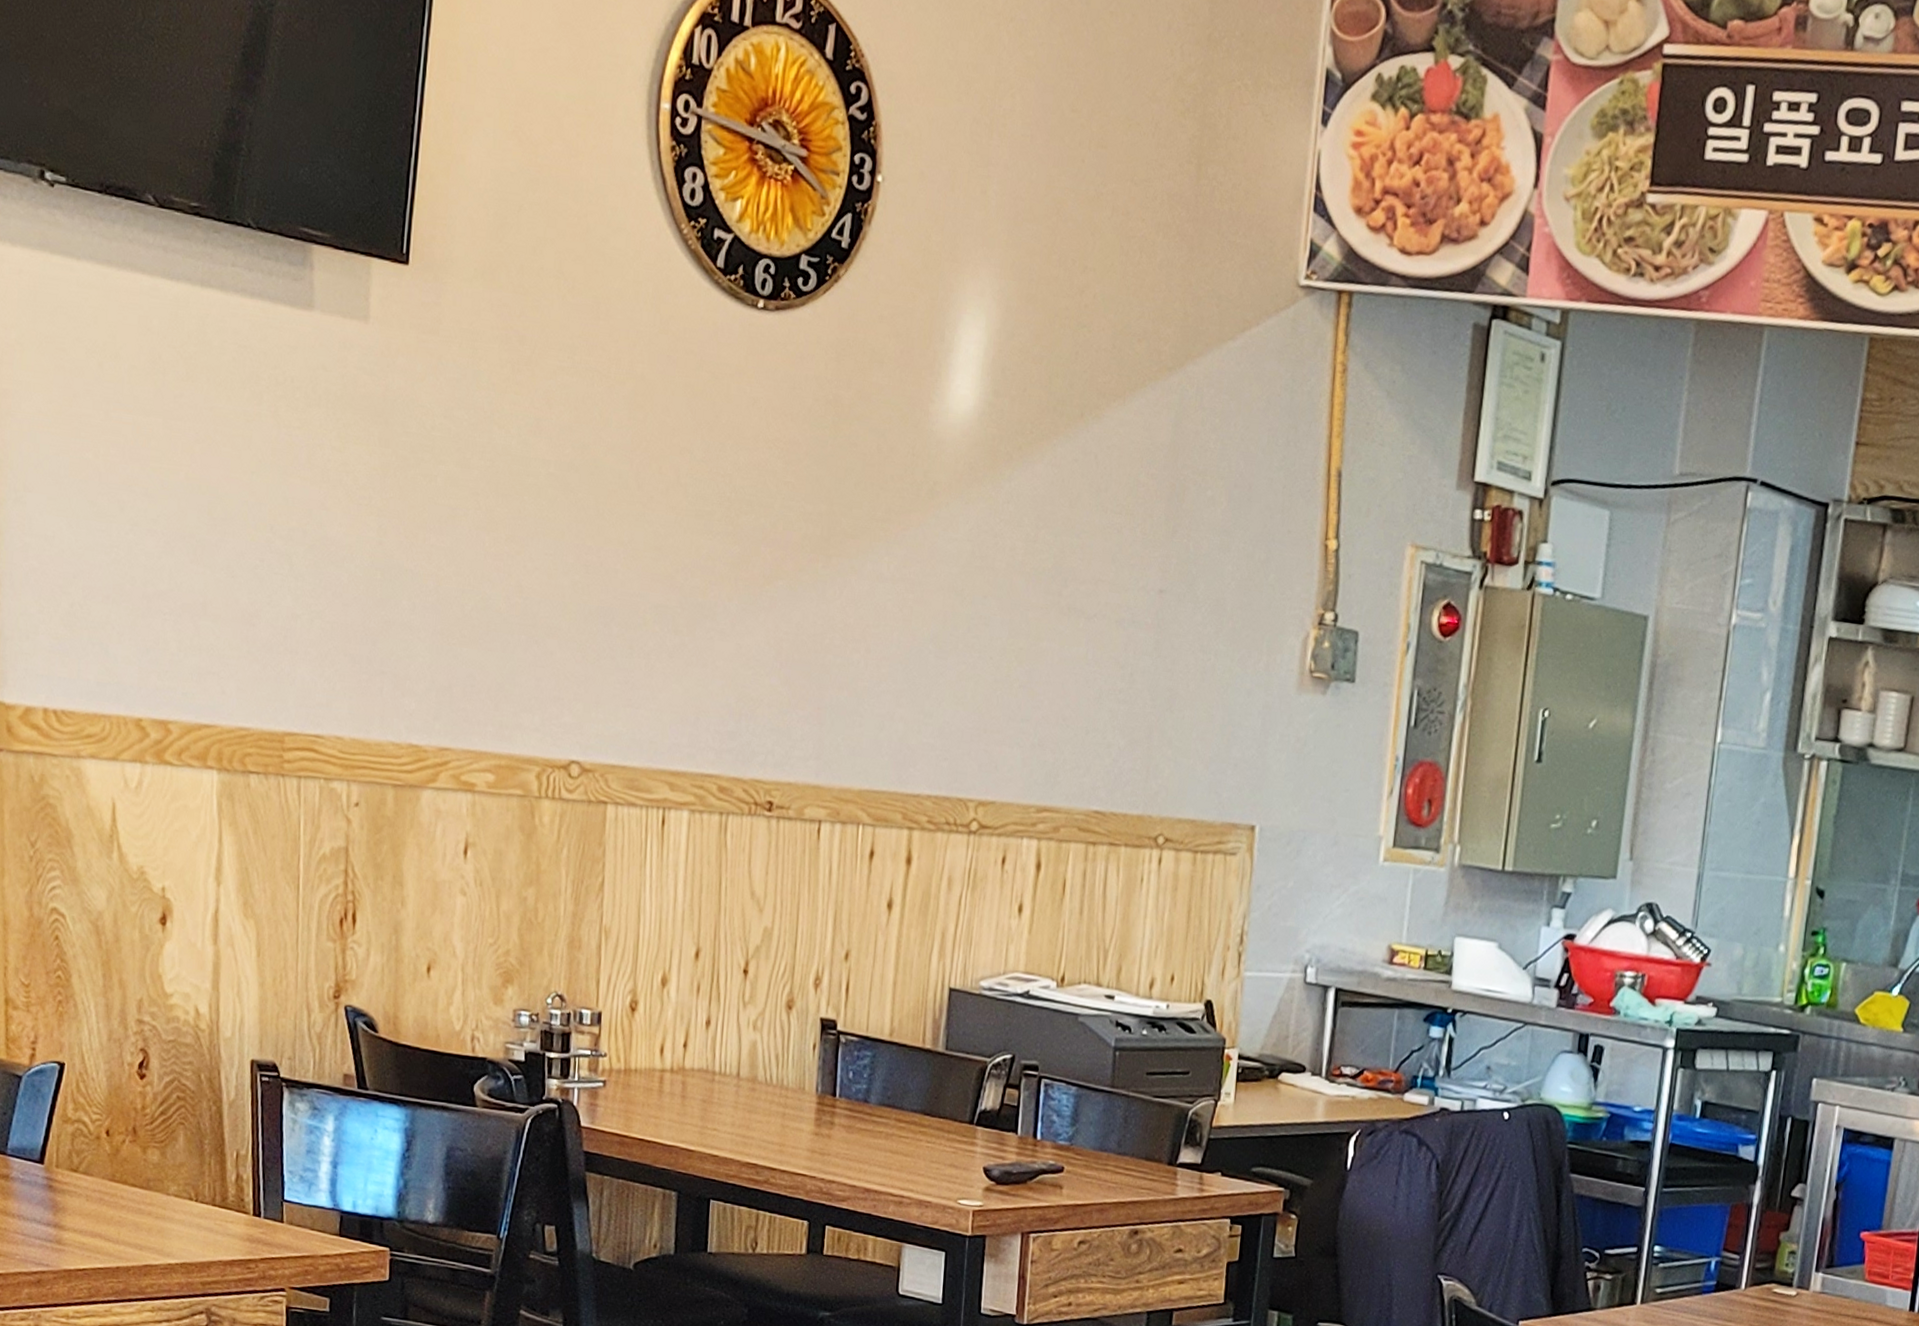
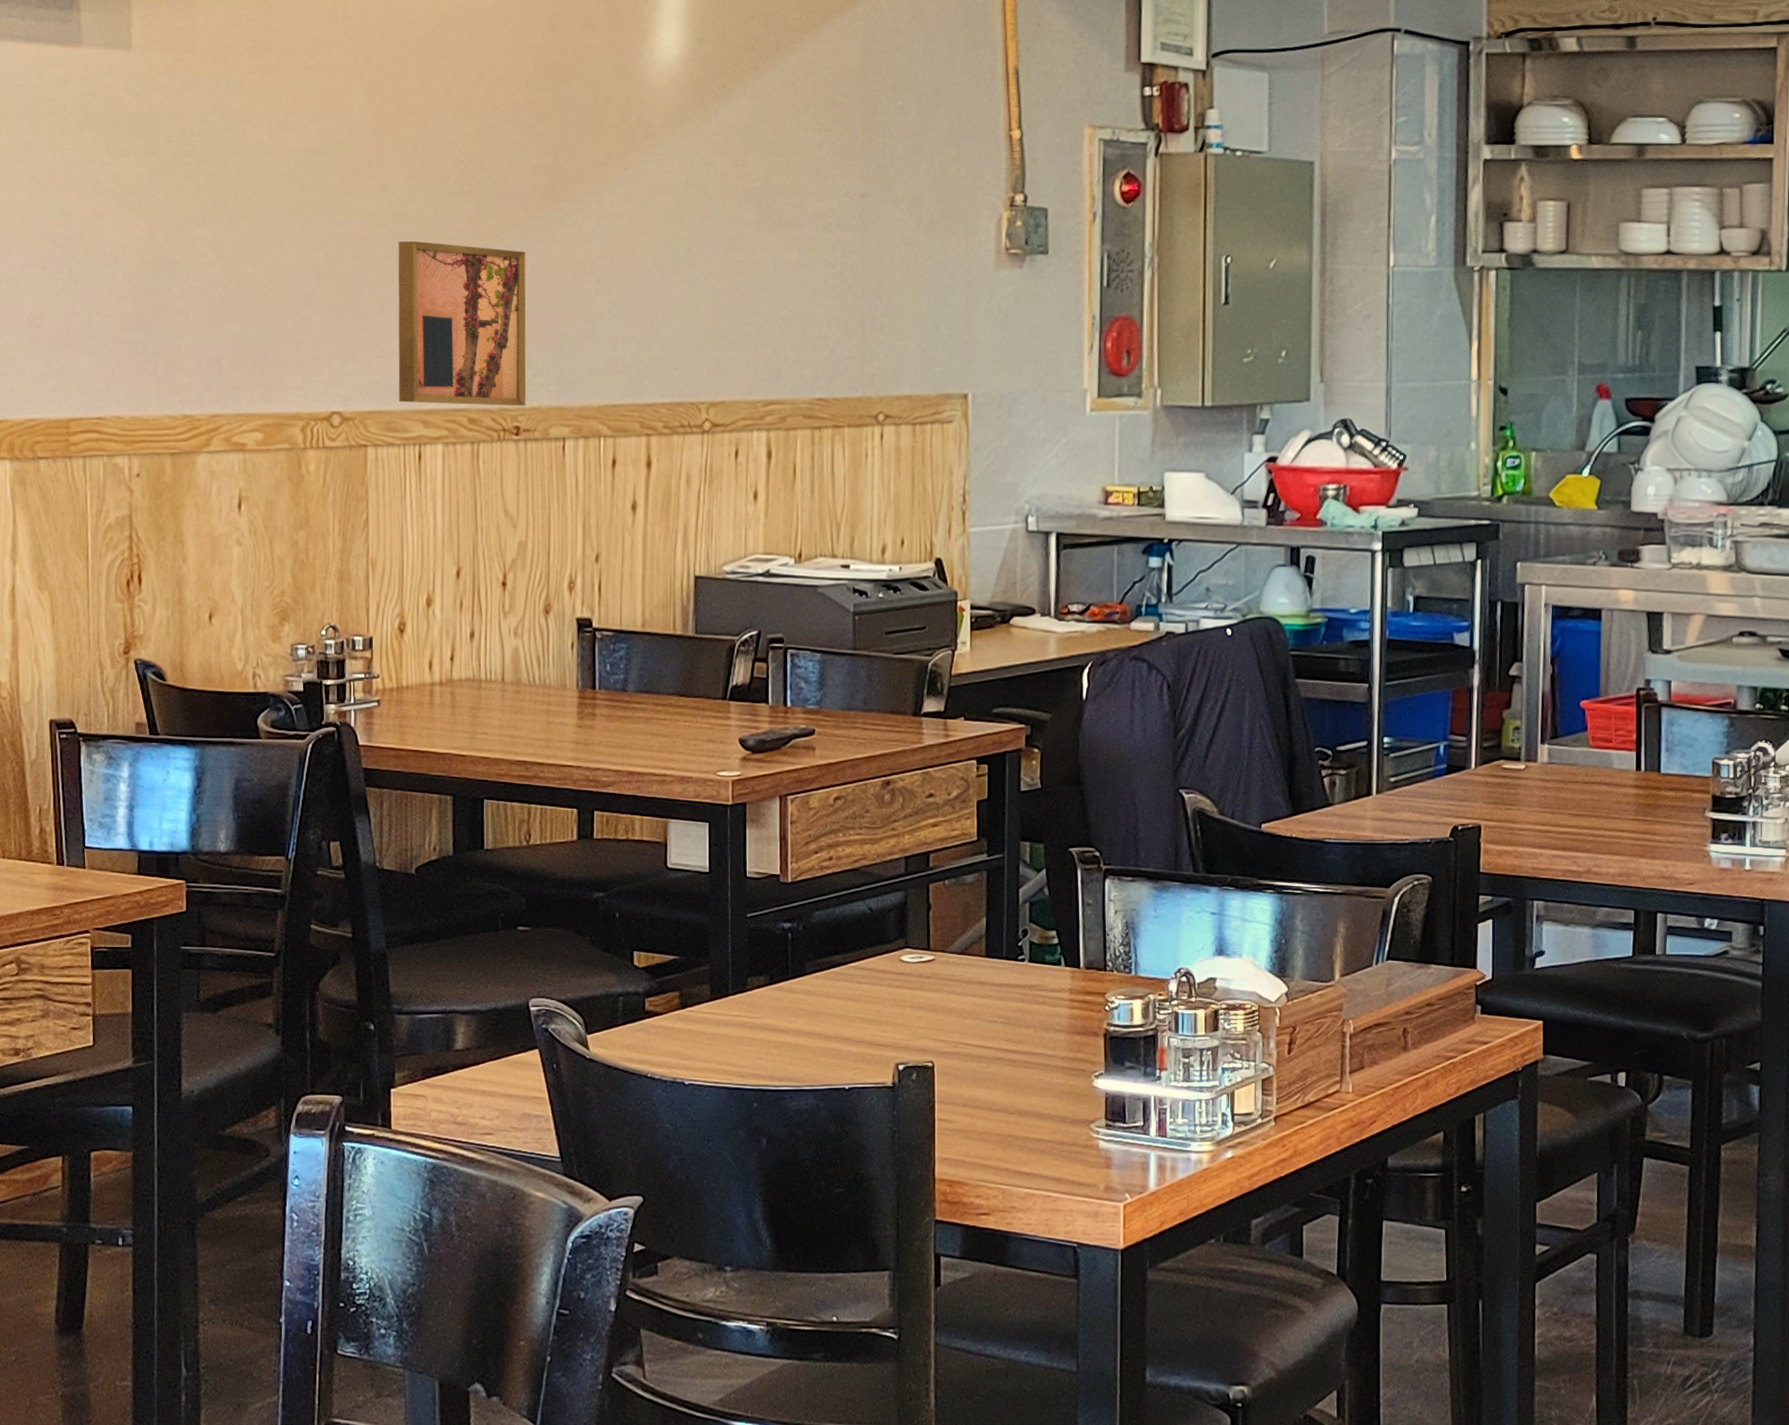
wall art: none [644,579,792,780] -> present [398,240,526,406]

